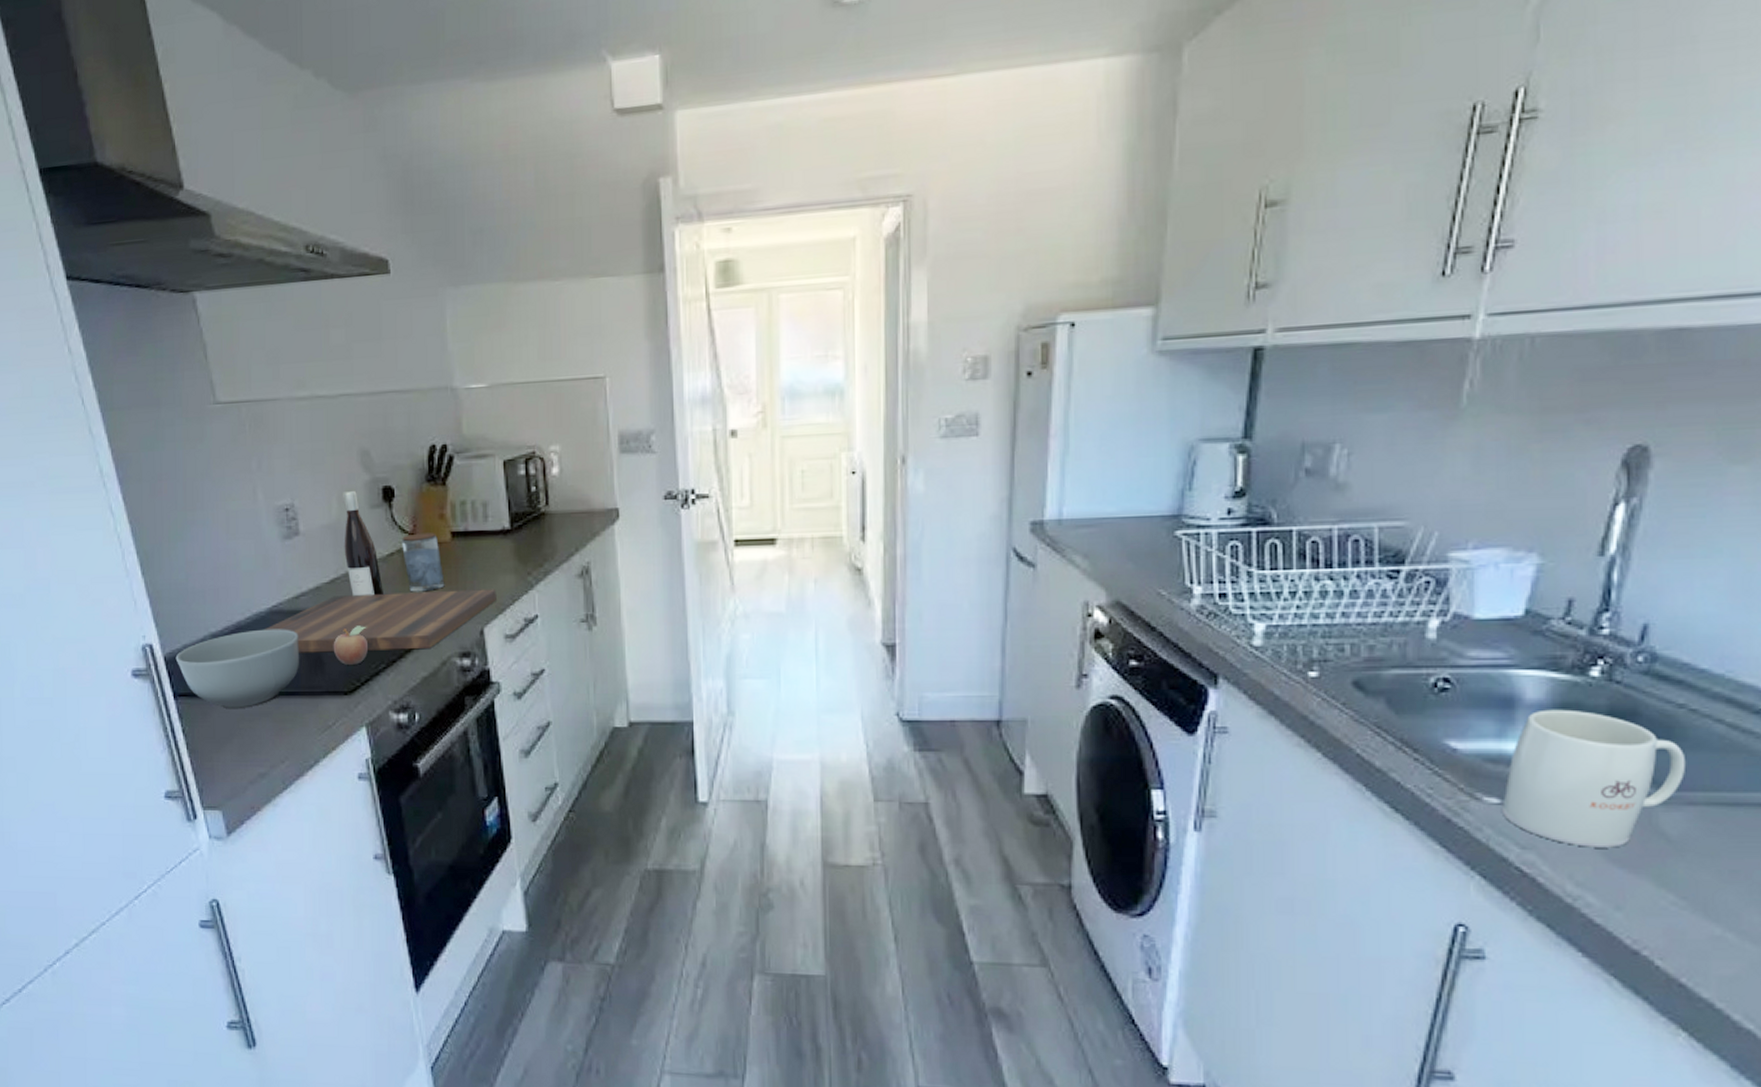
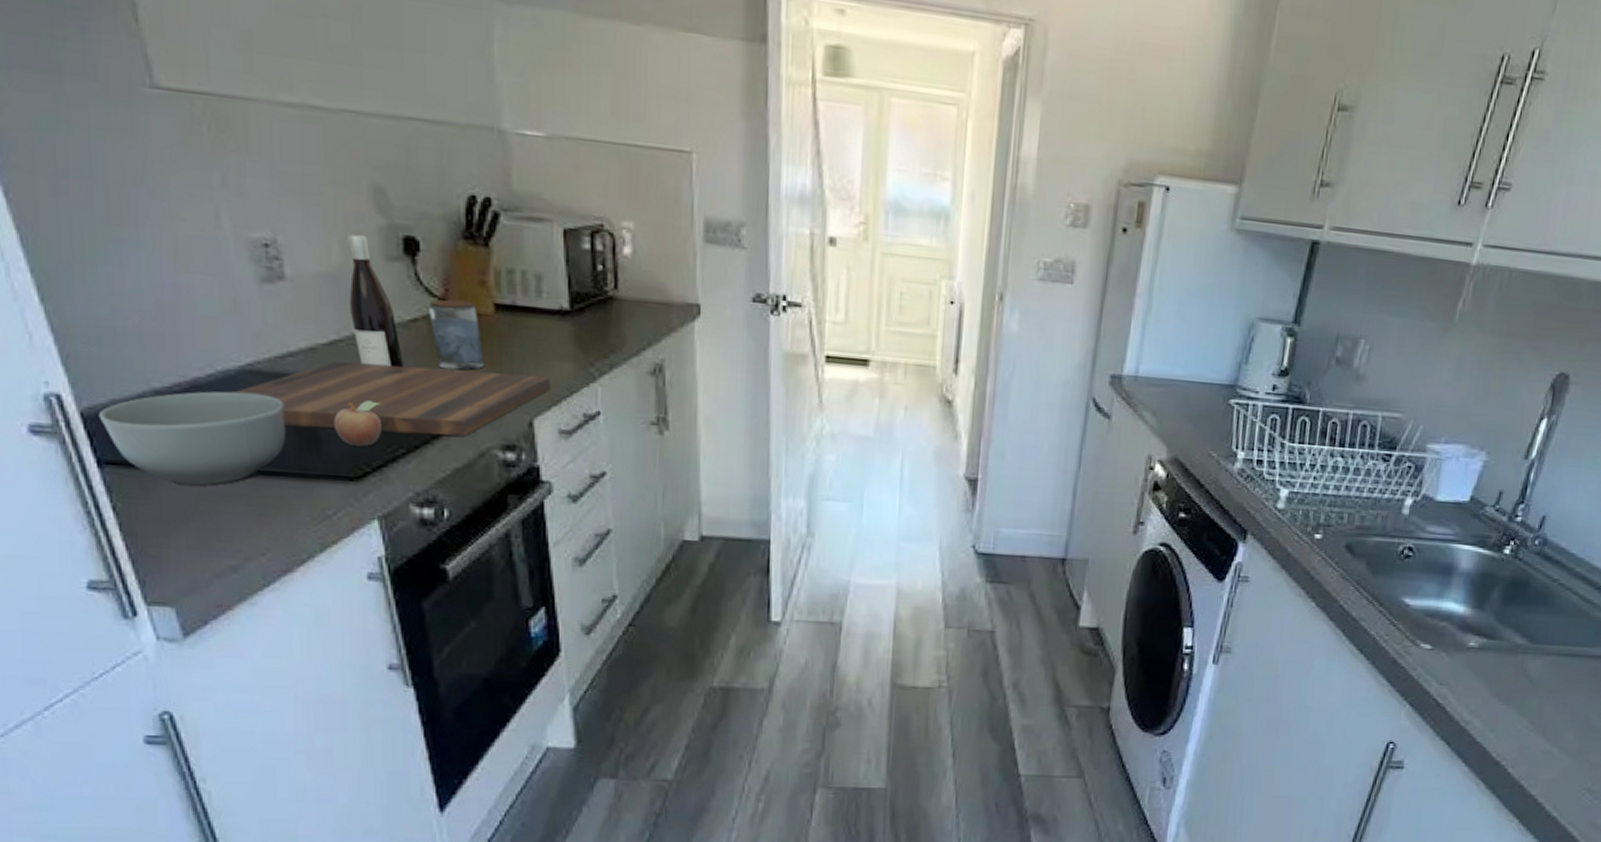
mug: present [1502,709,1687,848] -> none [1432,577,1552,686]

